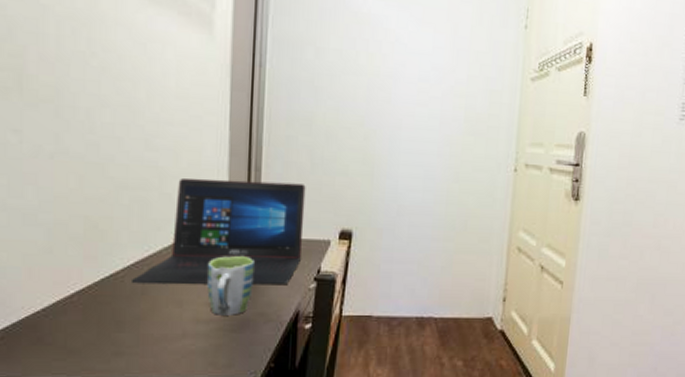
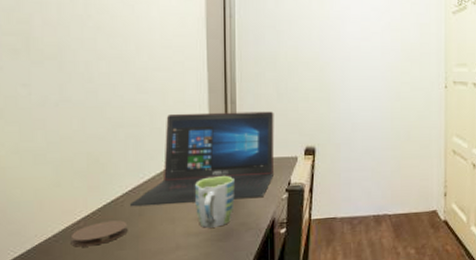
coaster: none [62,298,128,325] -> present [70,220,128,247]

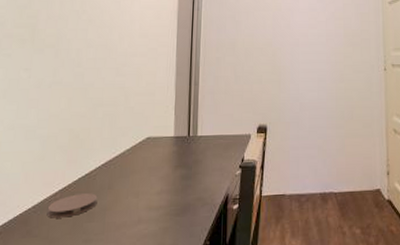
laptop: present [129,111,275,207] -> none [100,92,231,181]
mug: present [194,175,235,228] -> none [158,151,194,202]

